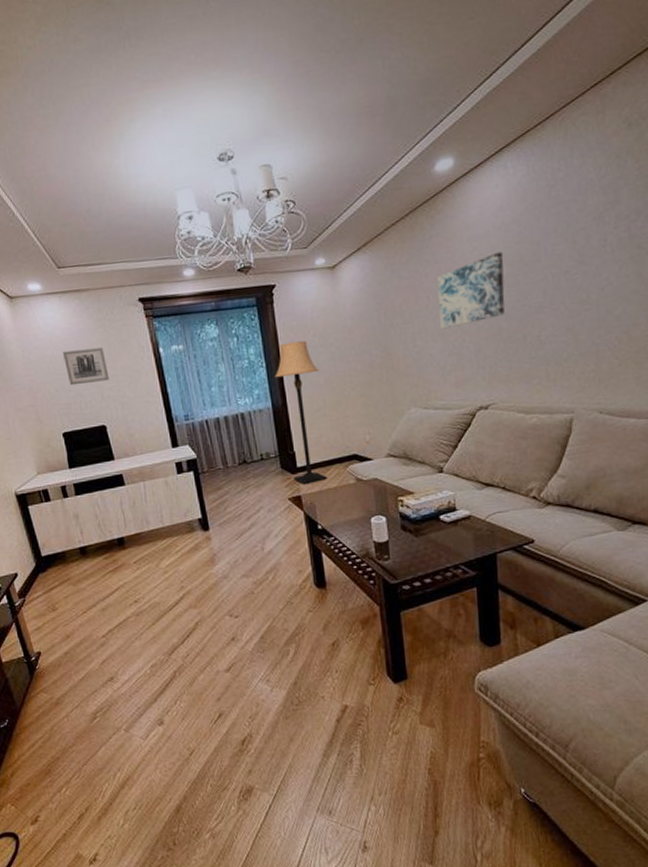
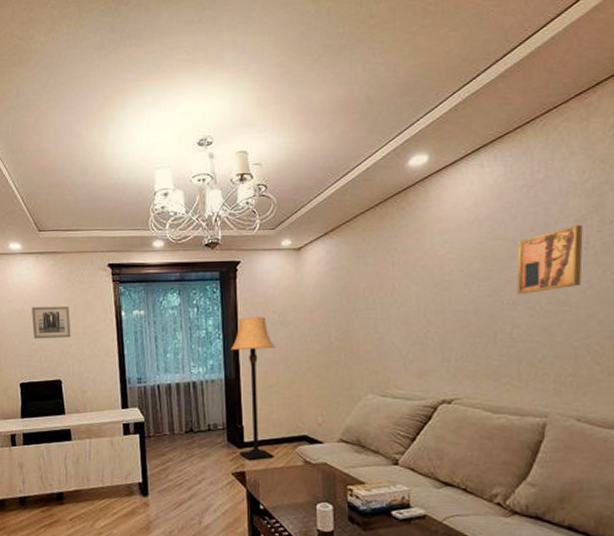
wall art: present [437,251,505,329] -> none [404,246,476,318]
wall art: none [542,222,602,296] -> present [517,224,583,294]

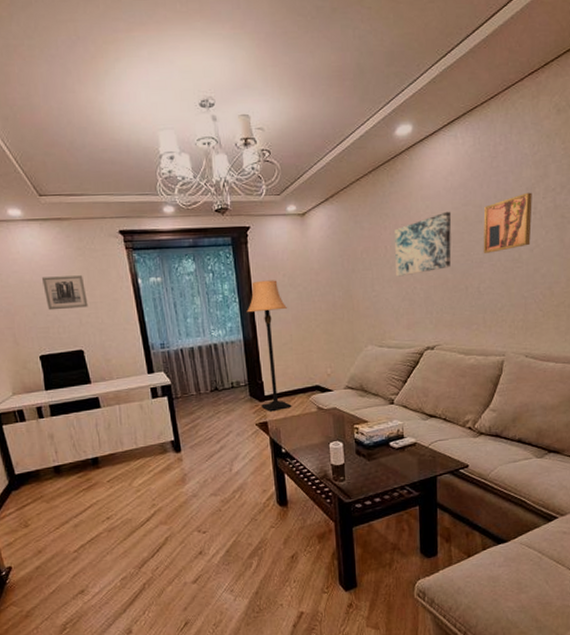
wall art: none [404,246,476,318] -> present [394,211,452,277]

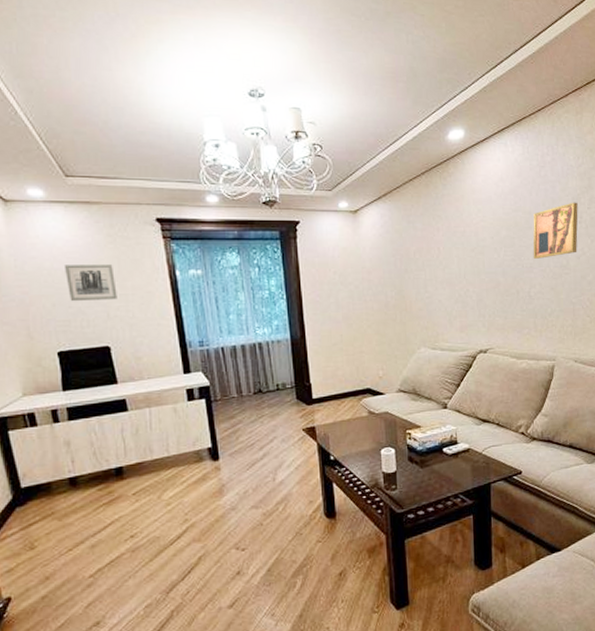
lamp: present [246,280,292,412] -> none [294,277,342,416]
wall art: present [394,211,452,277] -> none [447,216,503,279]

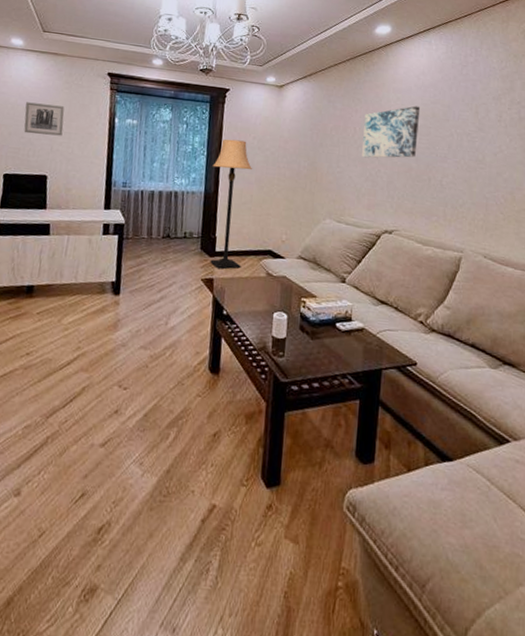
lamp: none [294,277,342,416] -> present [210,139,253,269]
wall art: none [447,216,503,279] -> present [361,106,421,158]
wall art: present [533,202,578,259] -> none [448,101,498,151]

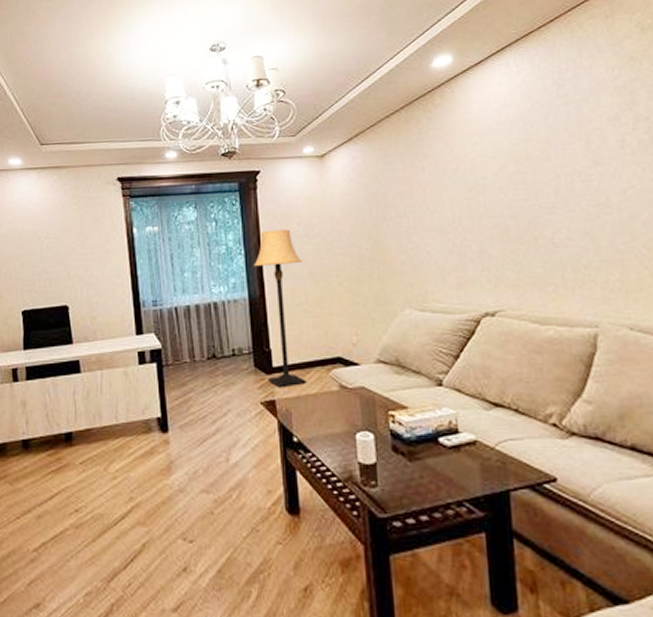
wall art: present [23,102,65,136] -> none [34,225,78,262]
wall art: present [361,106,421,158] -> none [435,148,512,226]

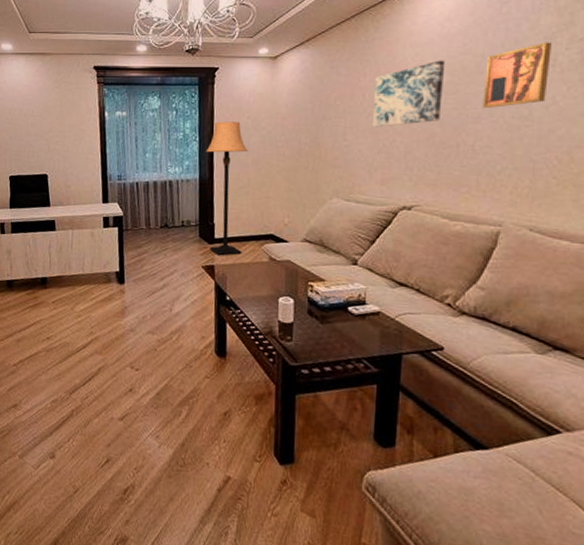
wall art: none [435,148,512,226] -> present [371,60,446,127]
wall art: none [552,123,622,197] -> present [482,42,552,108]

